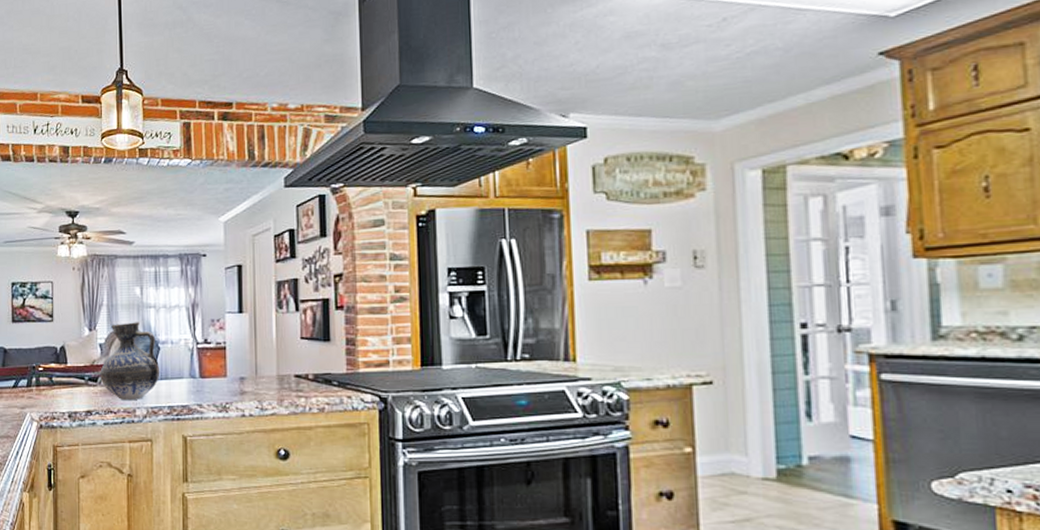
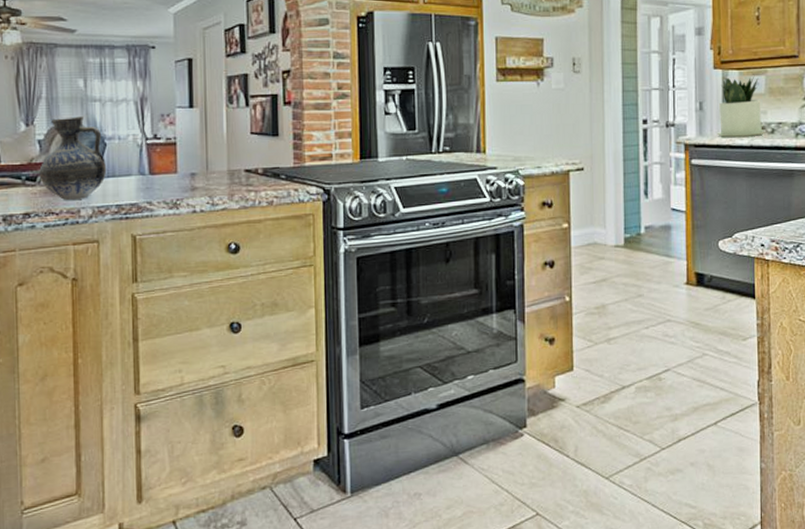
planter: none [921,264,1009,347] -> present [716,75,767,138]

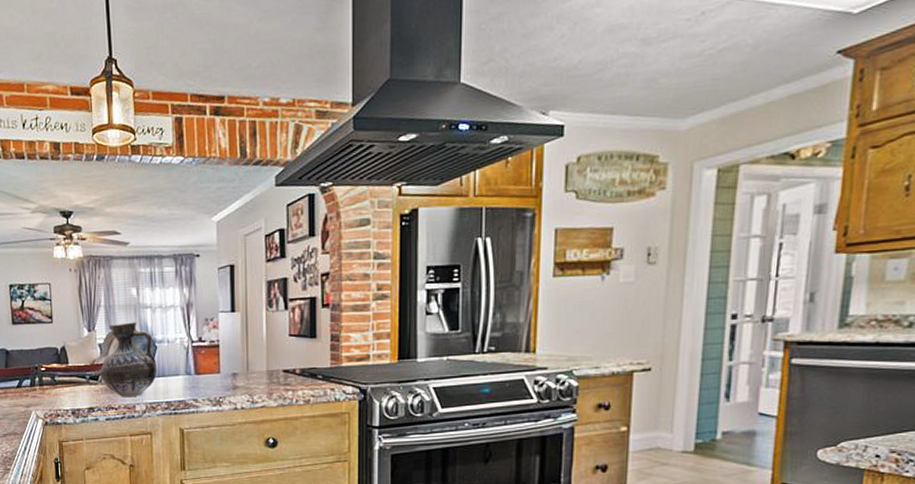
planter: present [716,75,767,138] -> none [829,258,902,334]

